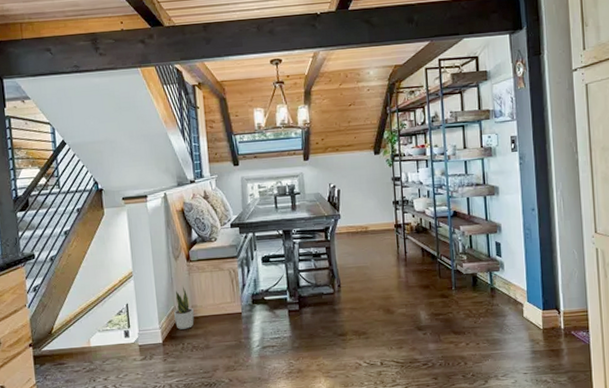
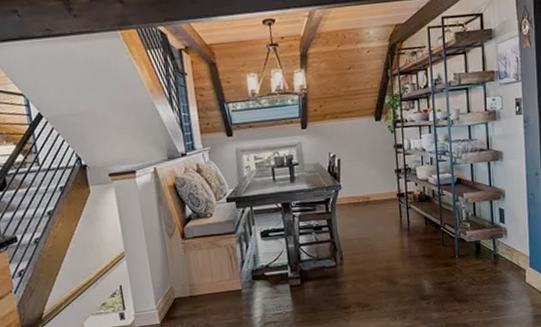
potted plant: present [173,286,194,330] -> none [170,265,193,309]

